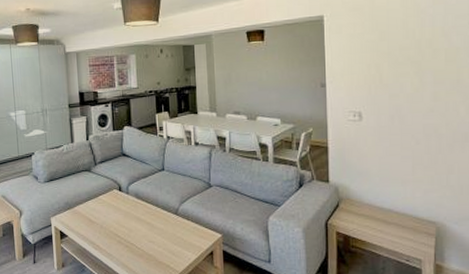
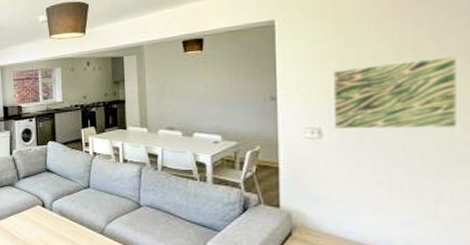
wall art: none [371,51,461,112] -> present [334,56,456,129]

